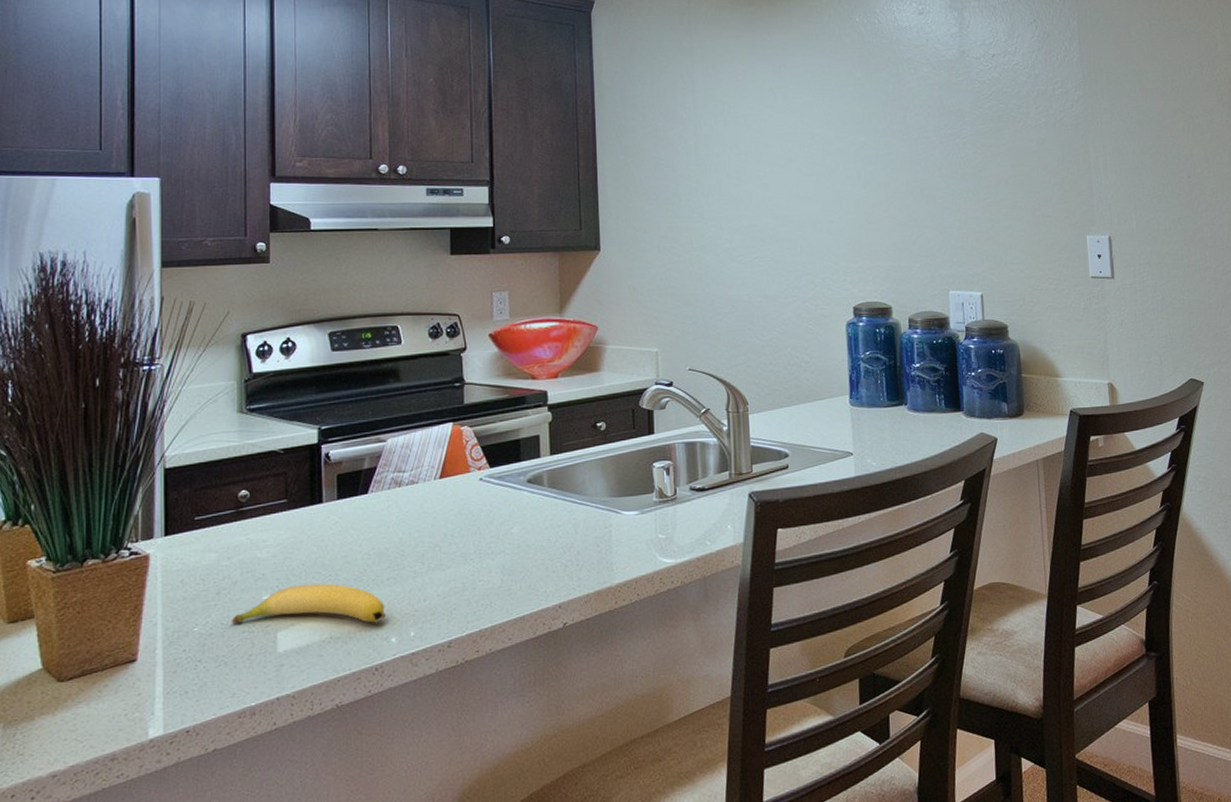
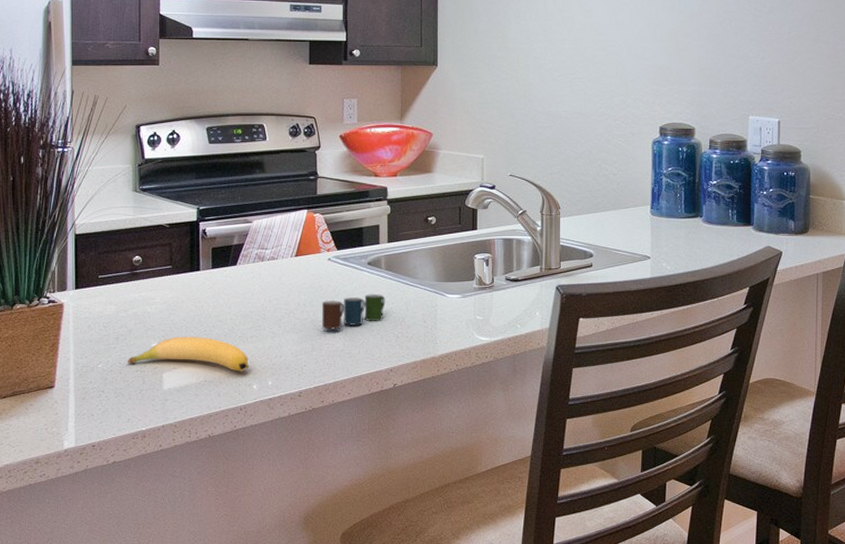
cup: none [474,516,550,564] -> present [322,294,386,330]

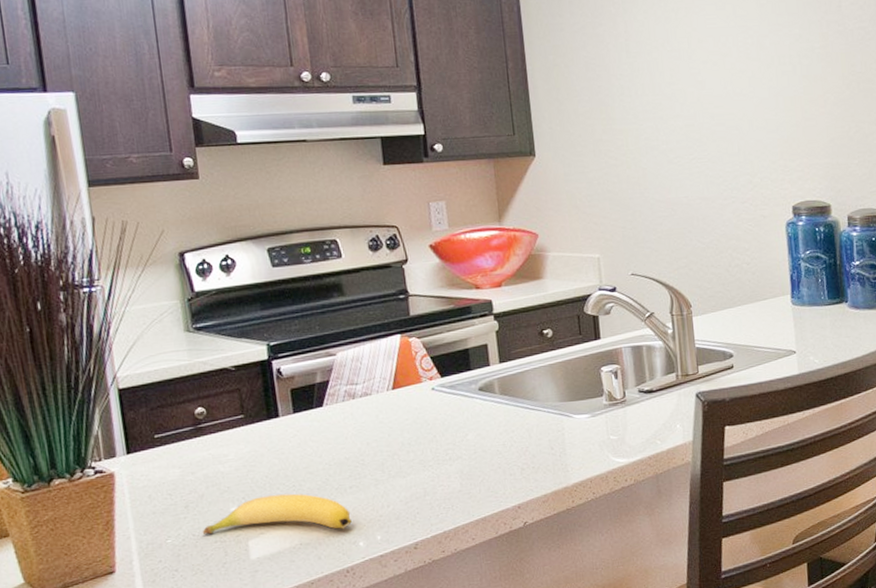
cup: present [322,294,386,330] -> none [430,422,505,470]

